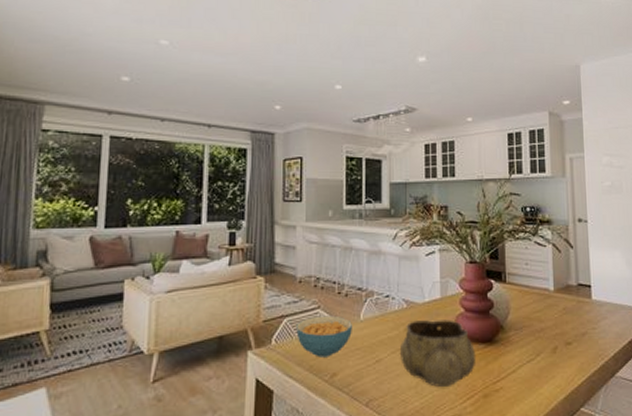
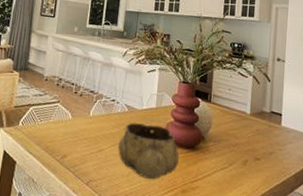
cereal bowl: present [296,315,352,357] -> none [38,108,83,142]

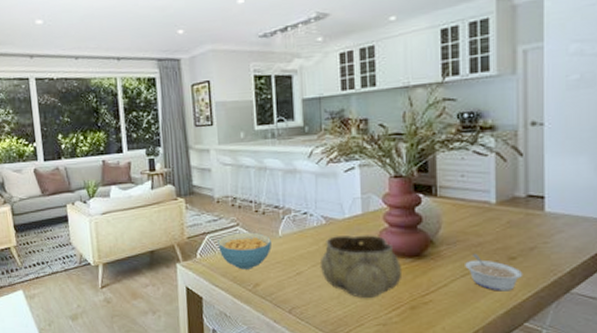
cereal bowl: none [38,108,83,142] -> present [218,232,271,270]
legume: none [225,152,264,186] -> present [465,254,523,292]

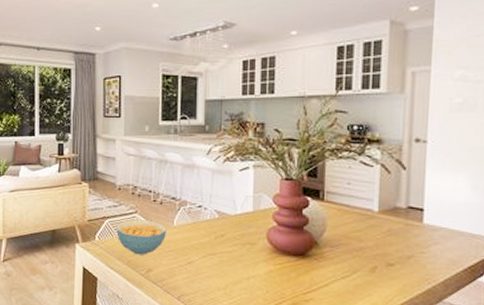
decorative bowl: present [321,235,403,298] -> none [211,229,287,292]
legume: present [465,254,523,292] -> none [346,257,400,296]

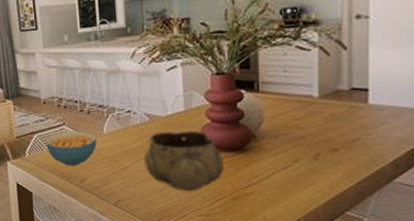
decorative bowl: none [211,229,287,292] -> present [144,130,225,191]

